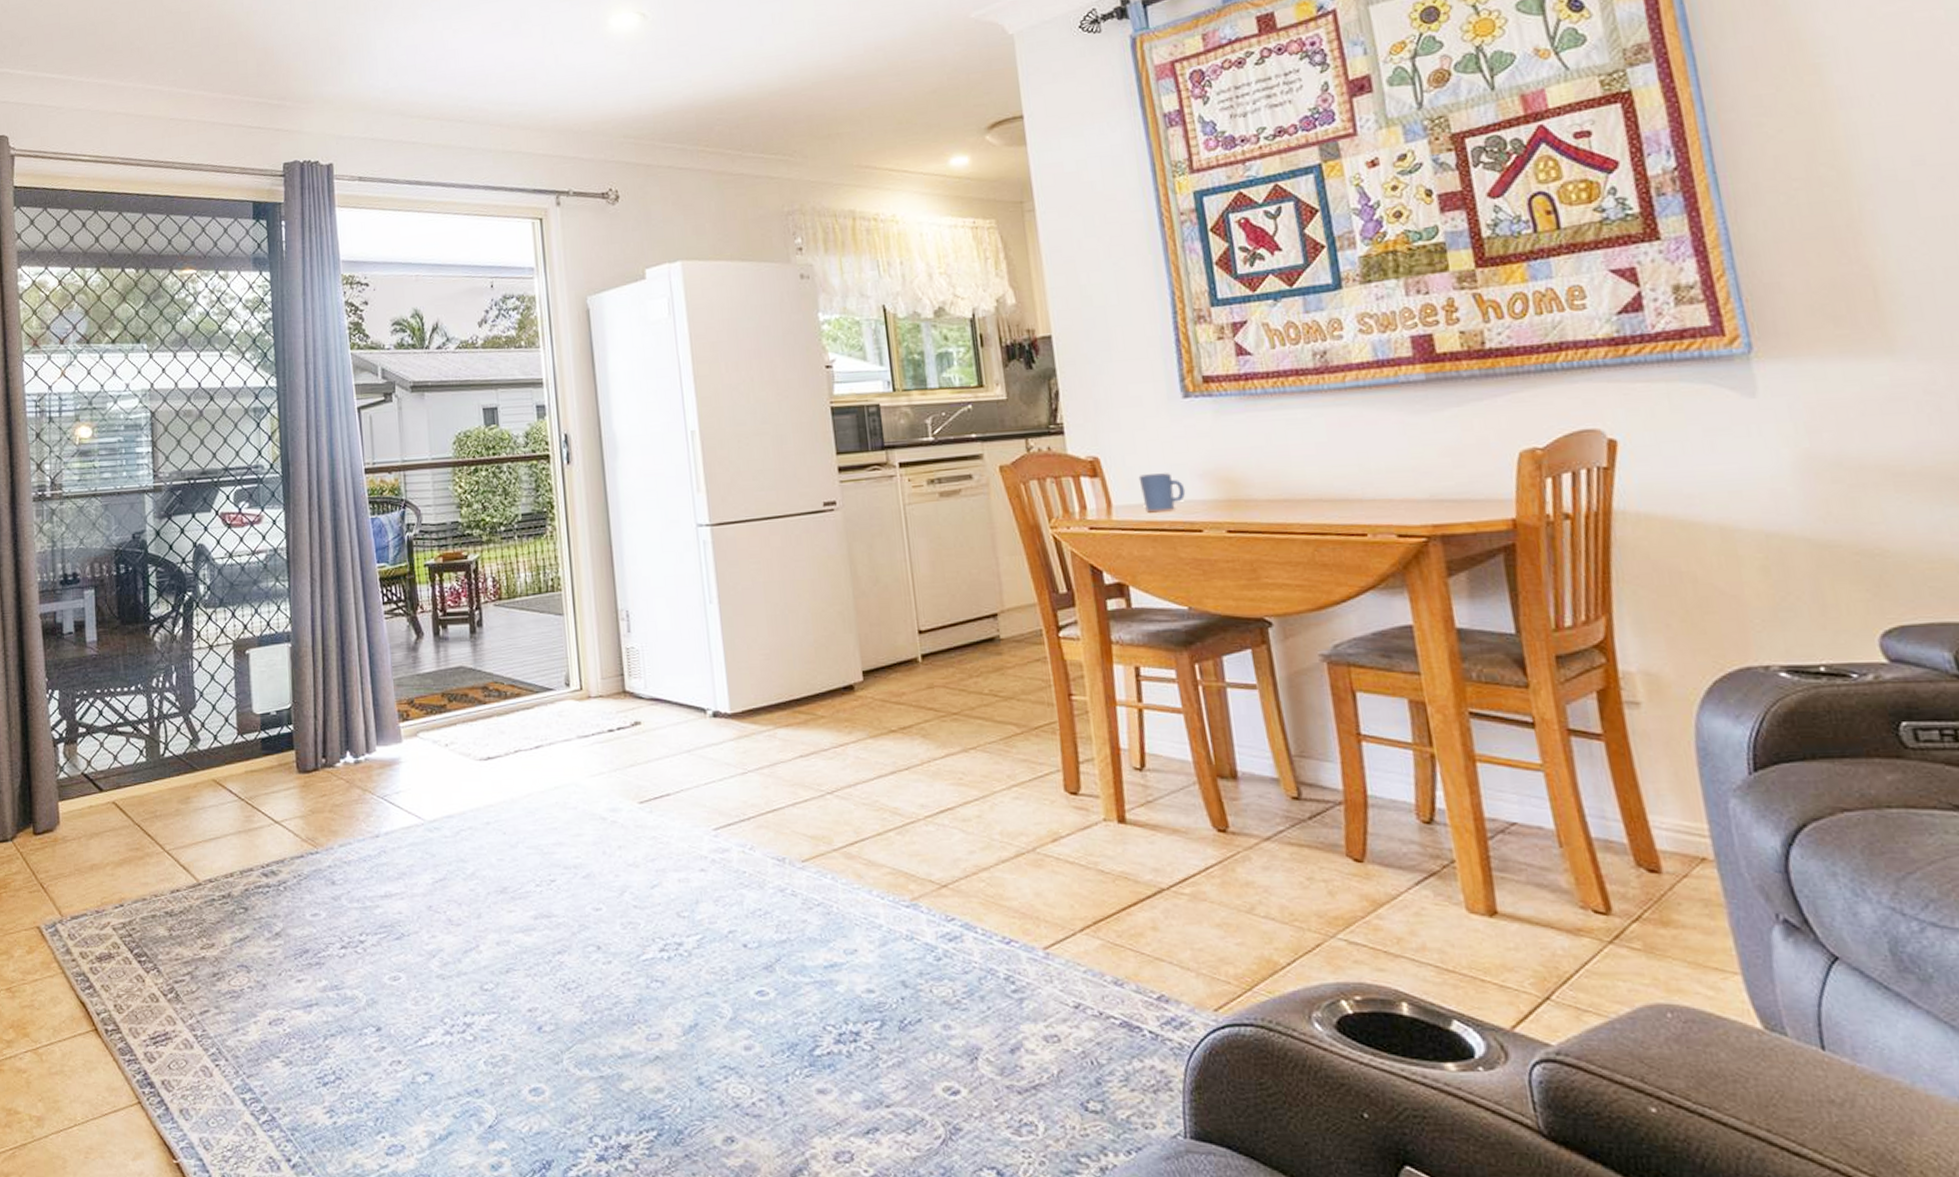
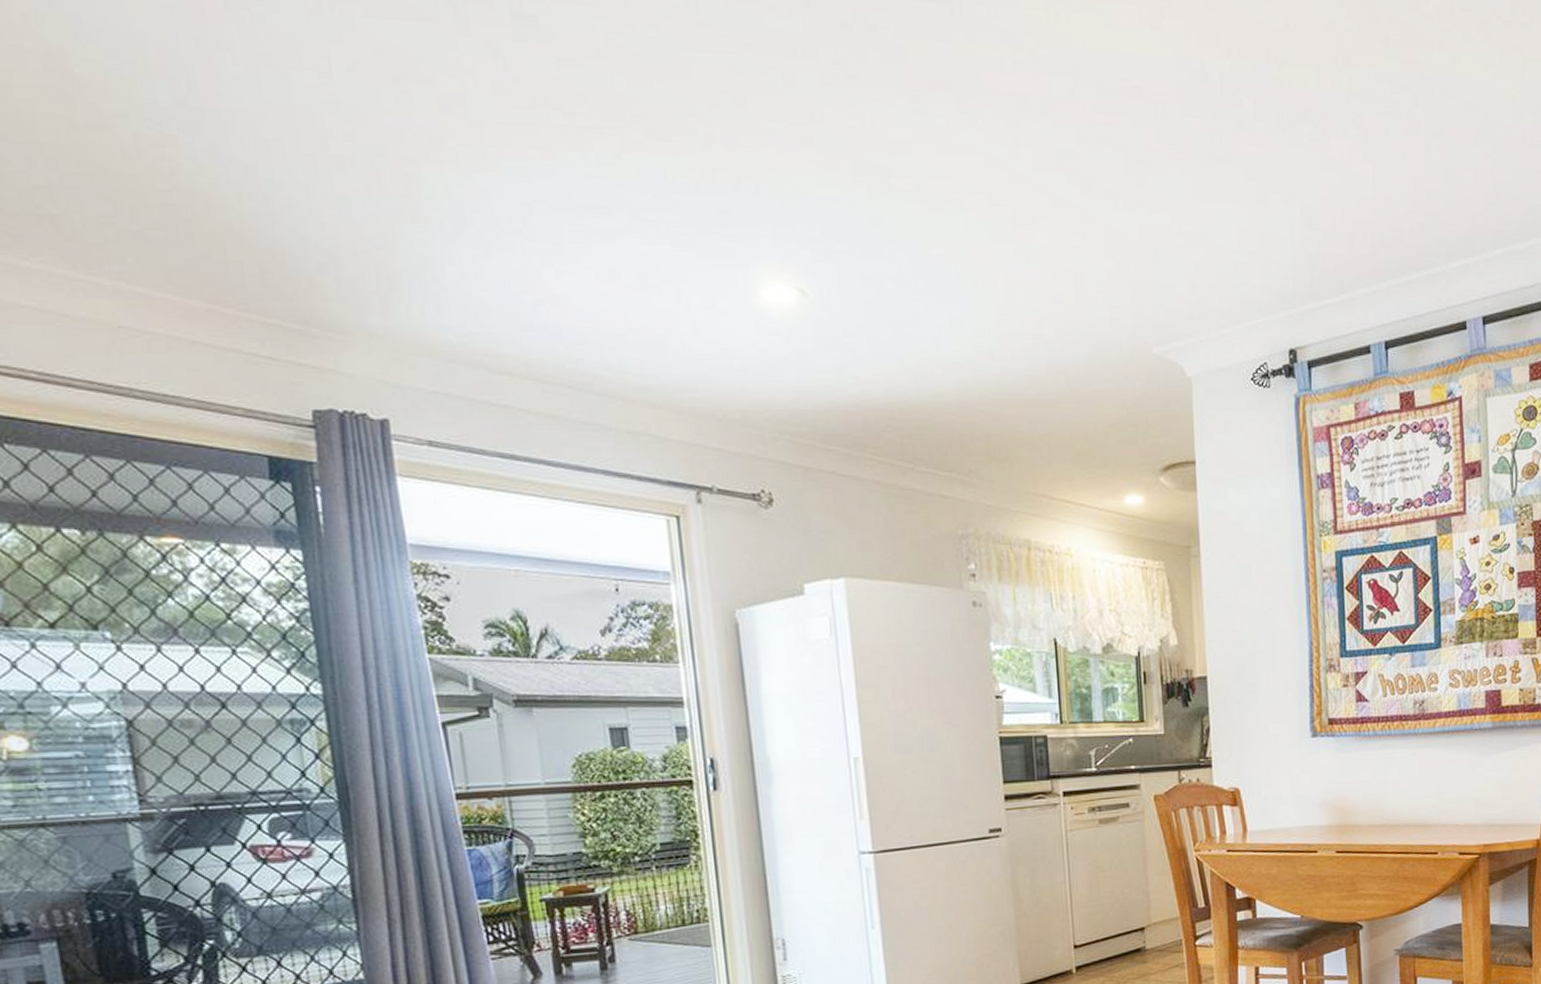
mug: present [1138,473,1186,513] -> none [1270,802,1307,837]

